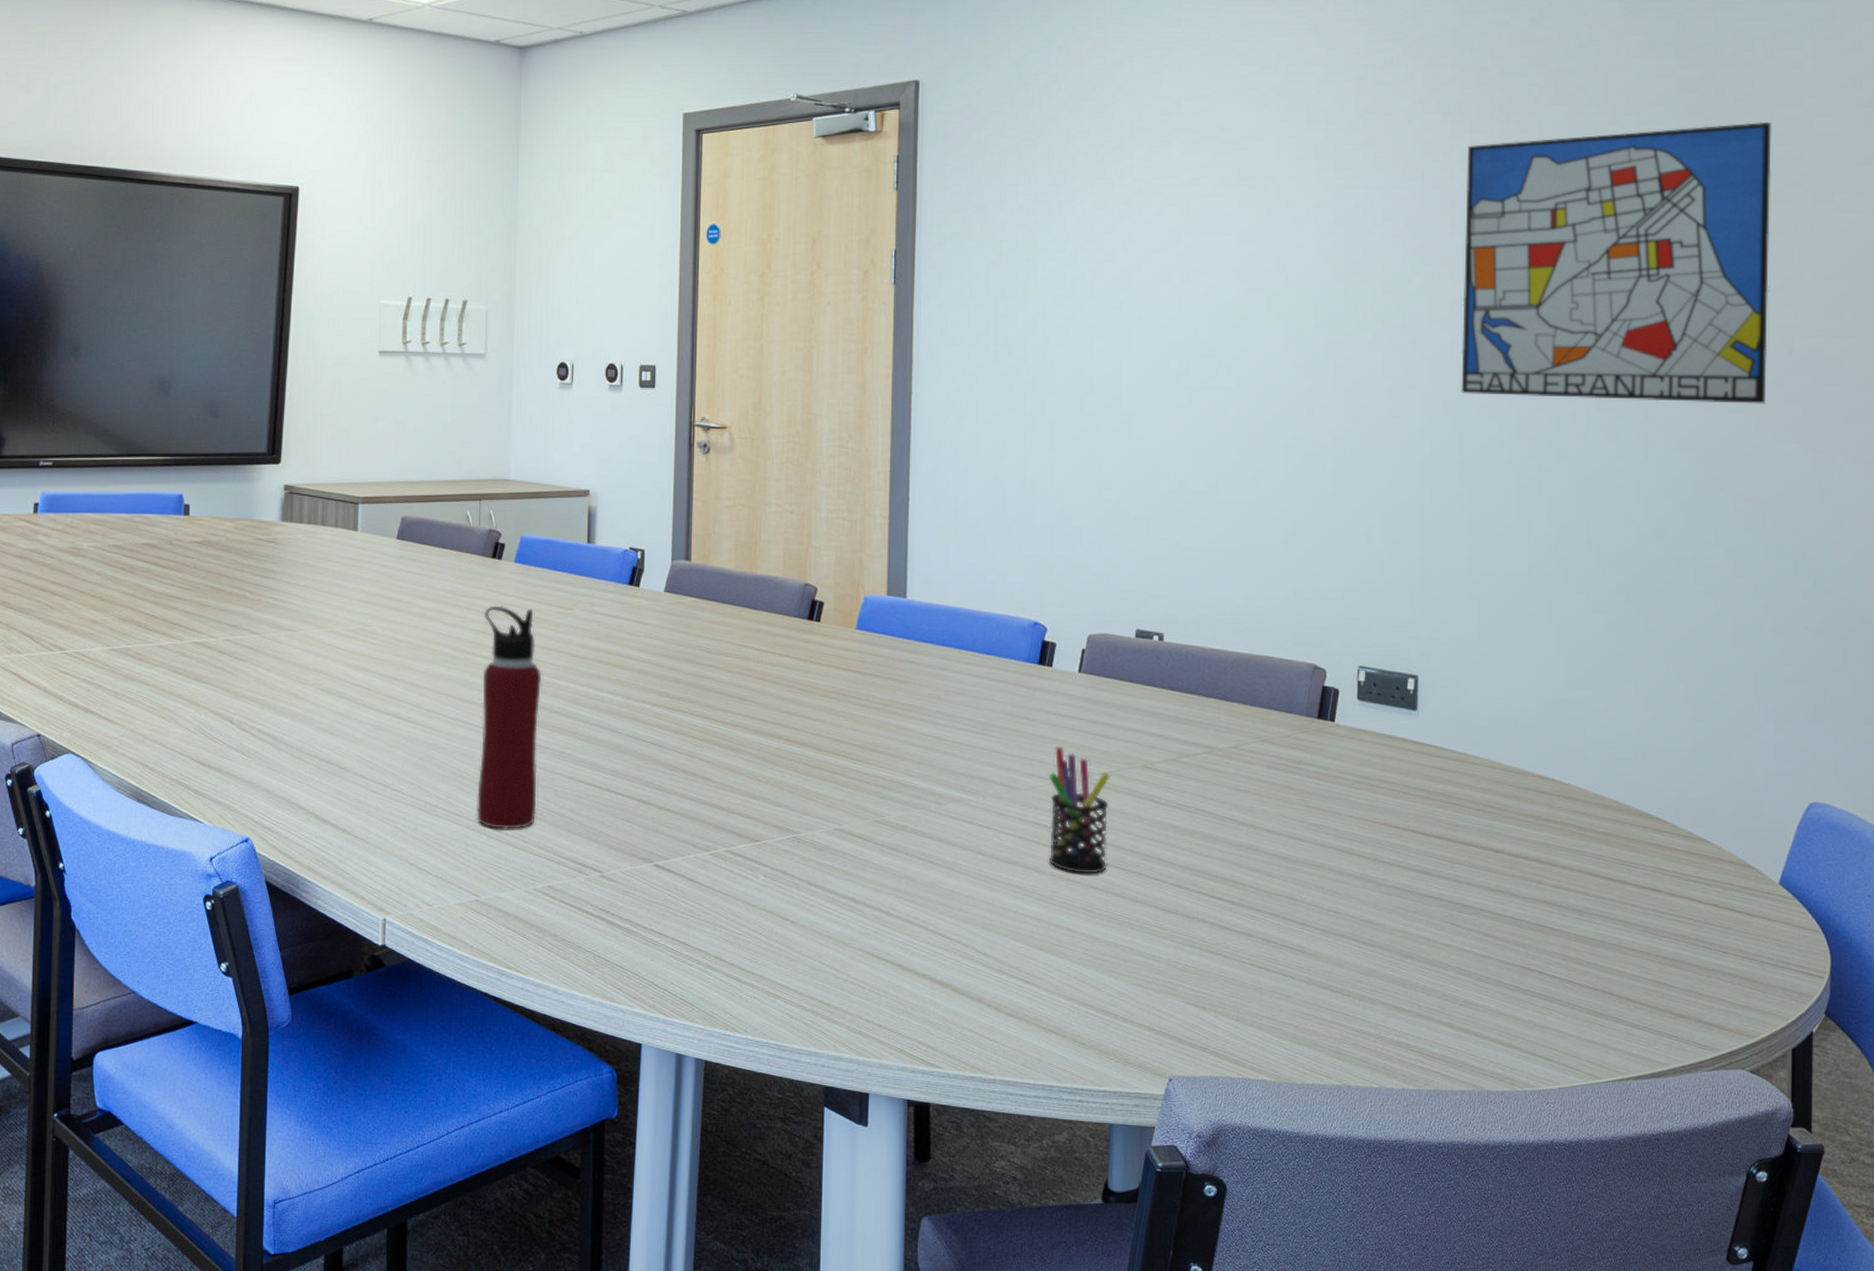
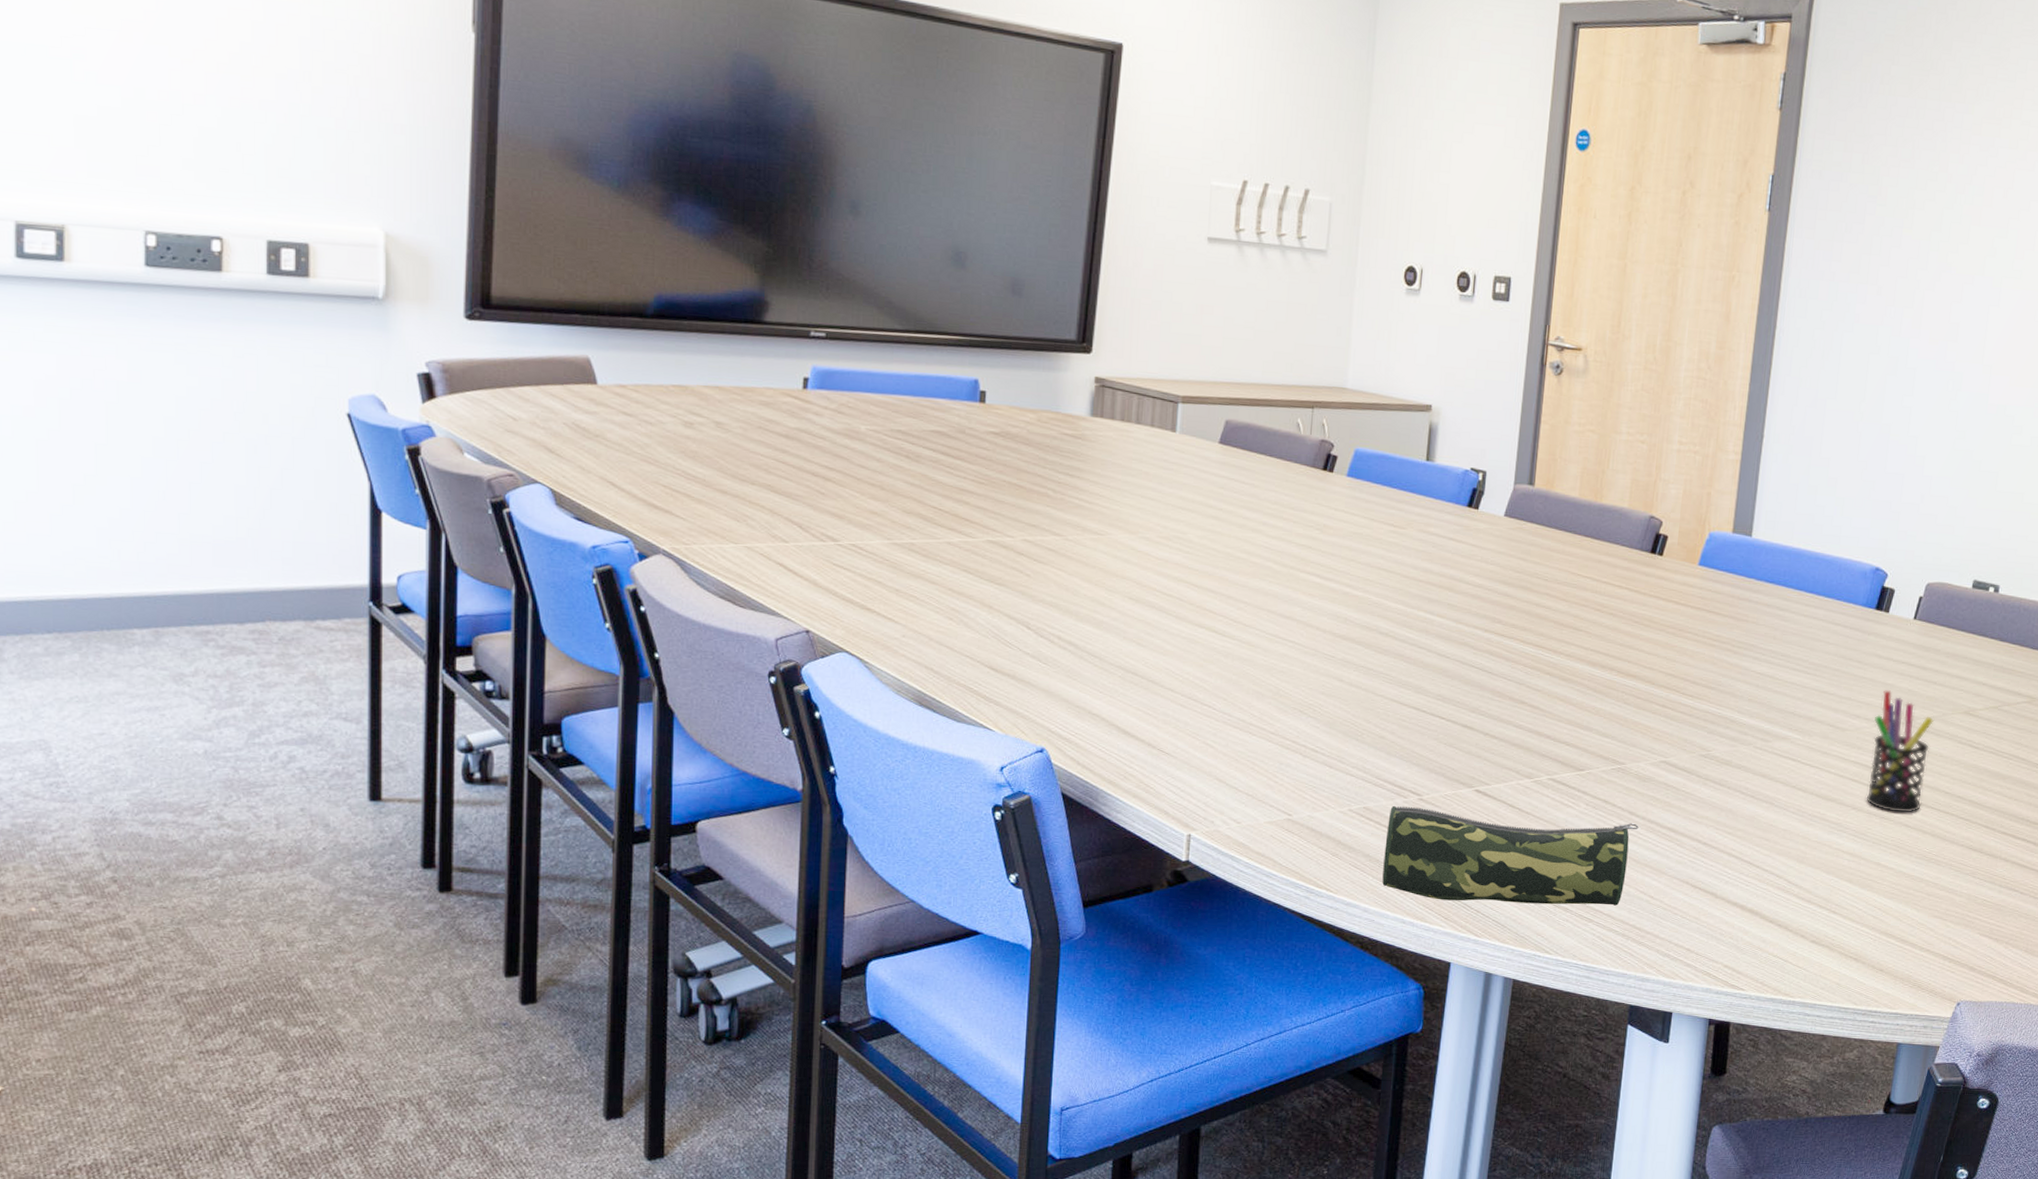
water bottle: present [477,605,542,829] -> none [1293,520,1370,750]
pencil case: none [570,883,819,981] -> present [1382,805,1639,906]

